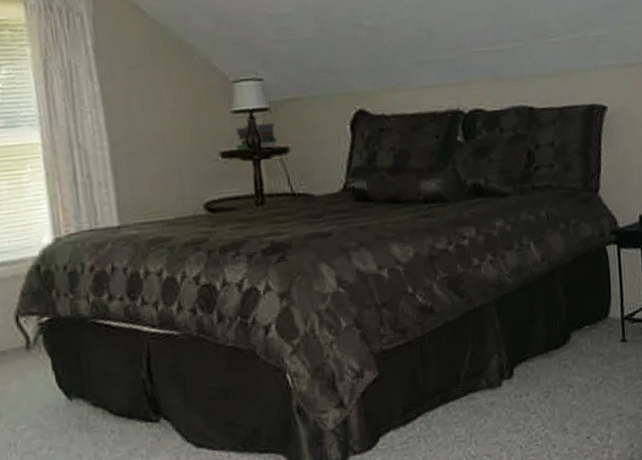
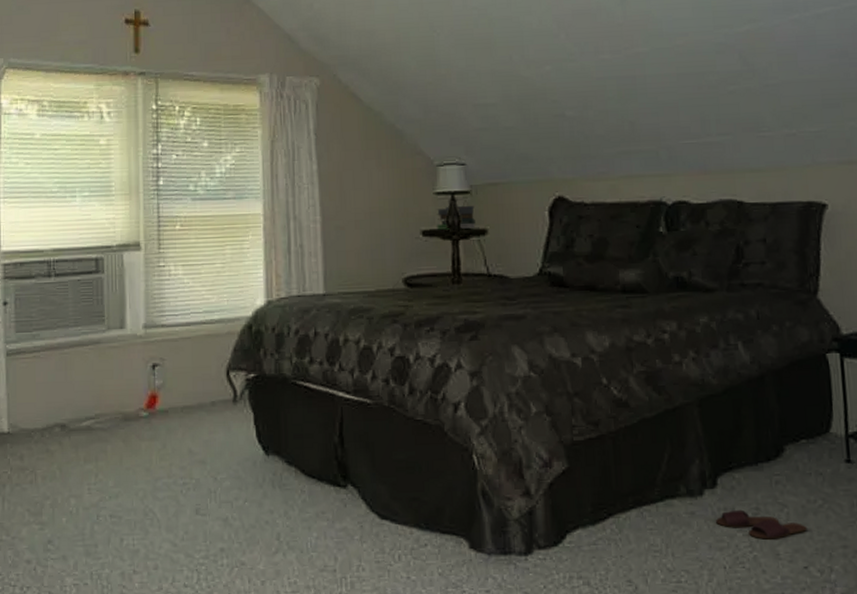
slippers: none [513,394,590,418] -> present [716,509,807,540]

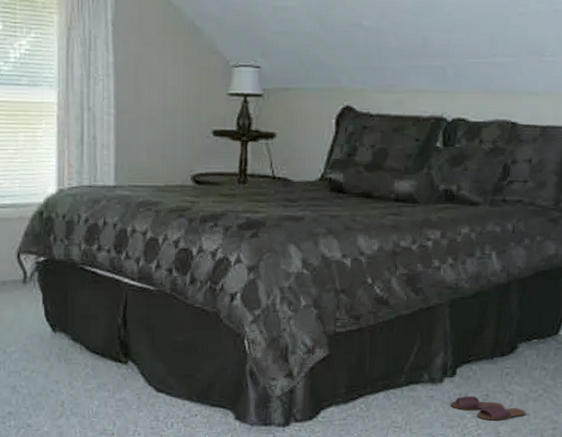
books: present [433,205,476,230] -> none [224,107,266,131]

